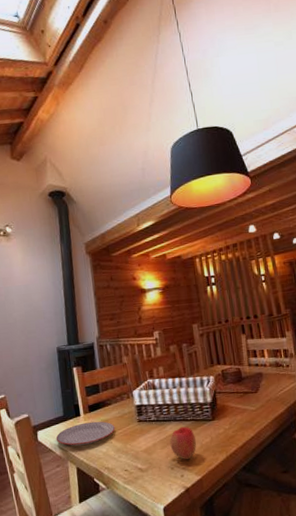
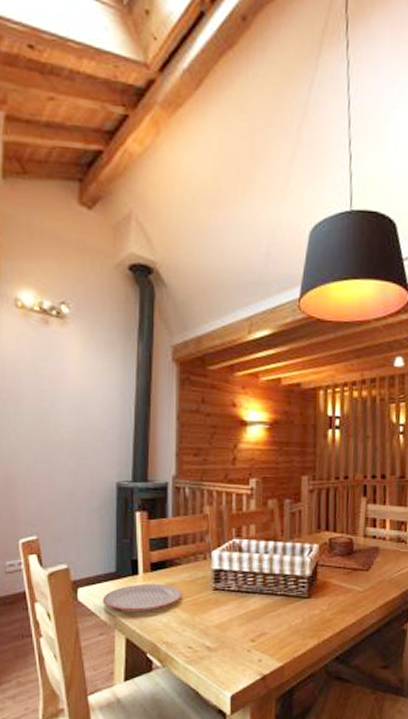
apple: present [170,426,197,460] -> none [250,602,284,642]

